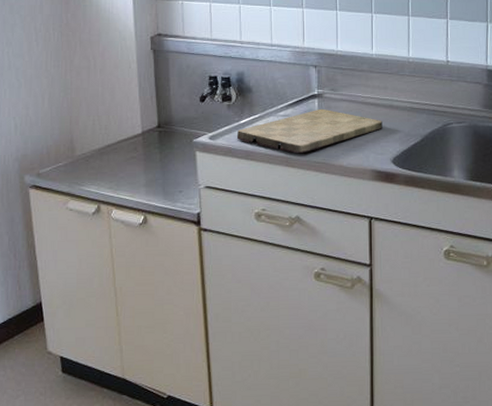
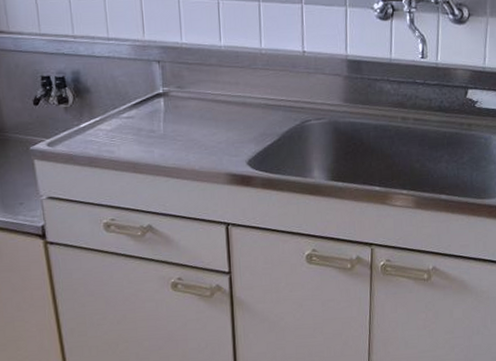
cutting board: present [236,108,382,154] -> none [77,108,236,159]

